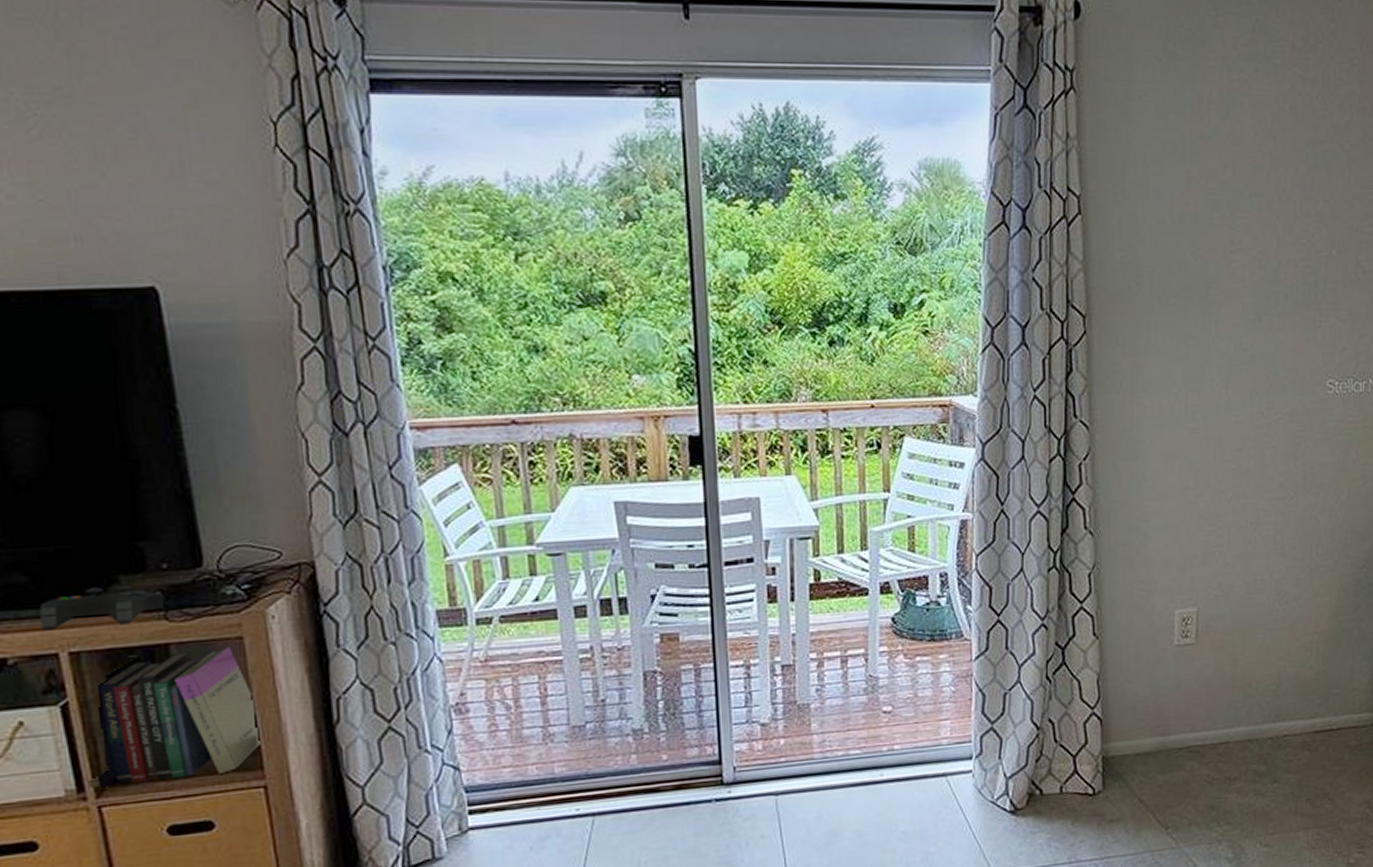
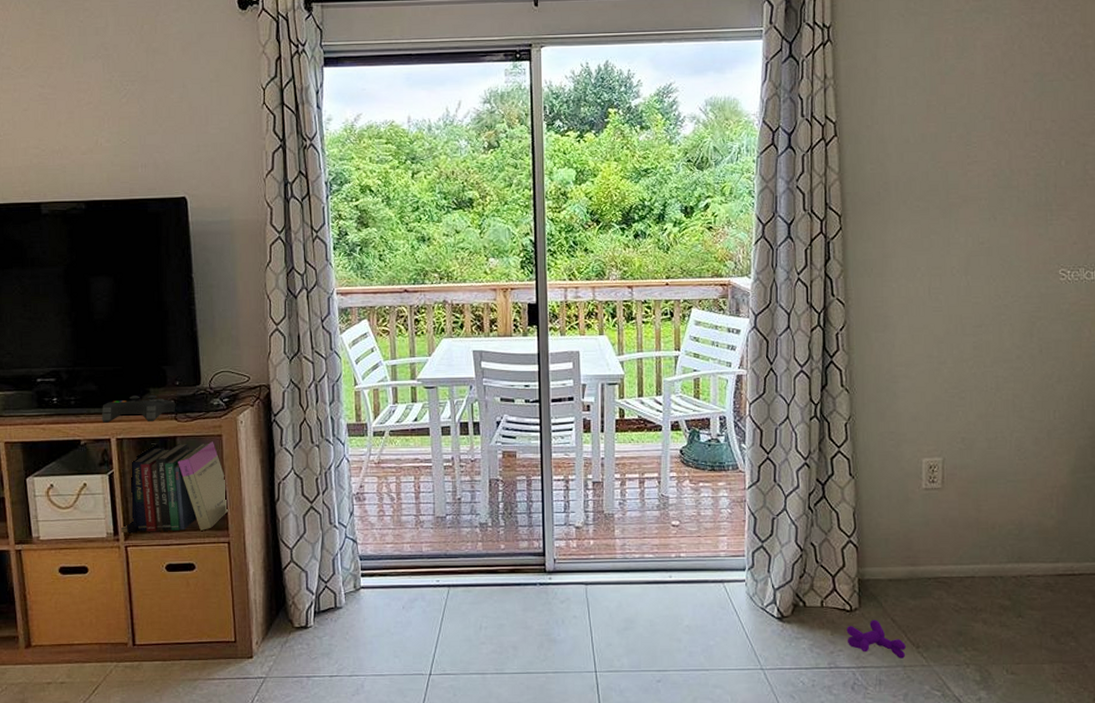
dog: none [1088,802,1154,843] -> present [846,620,906,659]

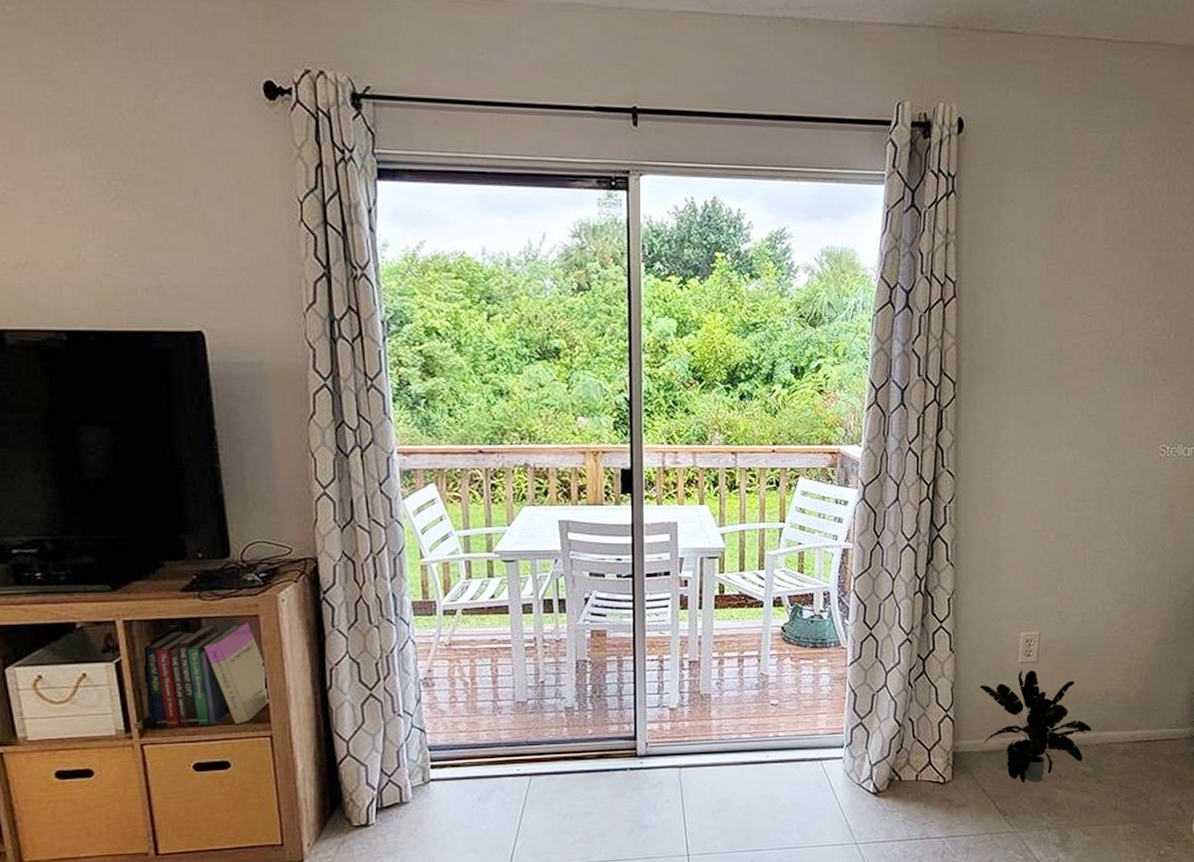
control: present [102,394,176,423] -> none [102,568,199,602]
dog: present [846,620,906,659] -> none [939,790,994,827]
potted plant: none [882,496,1007,615] -> present [979,670,1092,783]

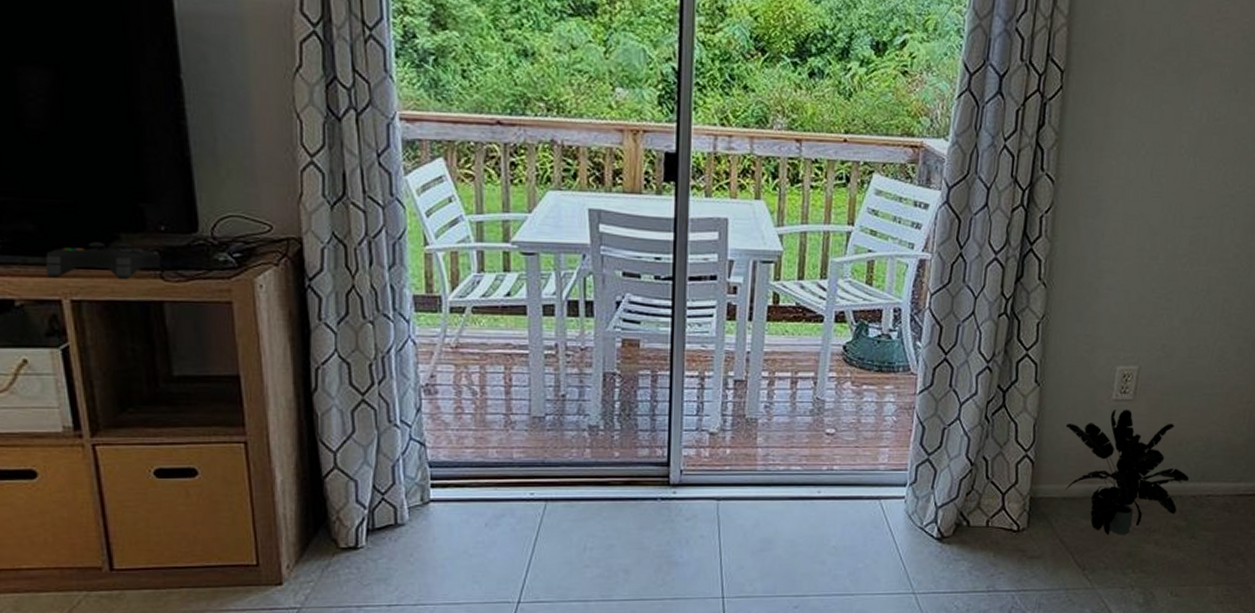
control: none [102,568,199,602] -> present [45,241,162,280]
books: present [133,623,272,730] -> none [83,307,246,428]

